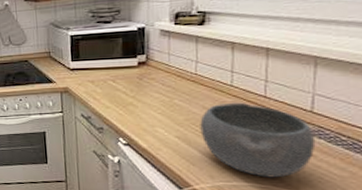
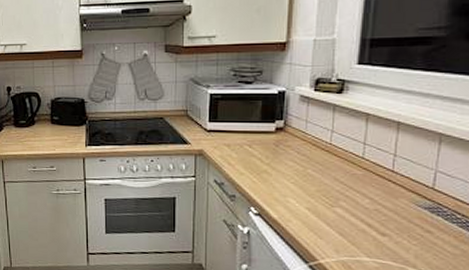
bowl: present [200,102,316,178] -> none [330,175,435,254]

